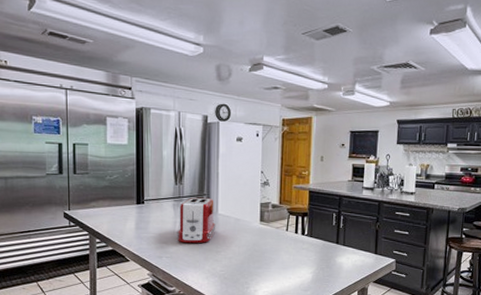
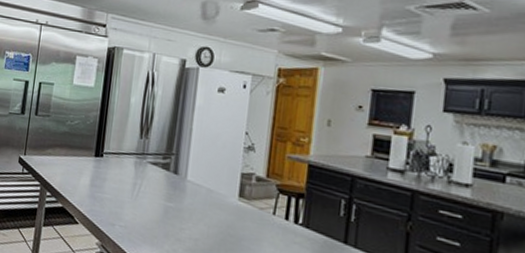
toaster: present [177,197,216,244] -> none [134,156,184,215]

